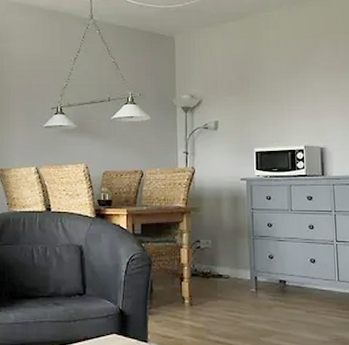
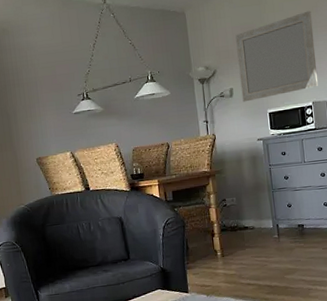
home mirror: none [226,50,313,137] -> present [235,10,319,102]

